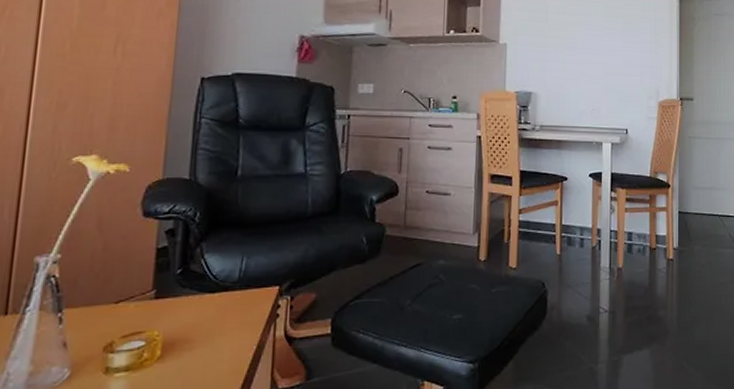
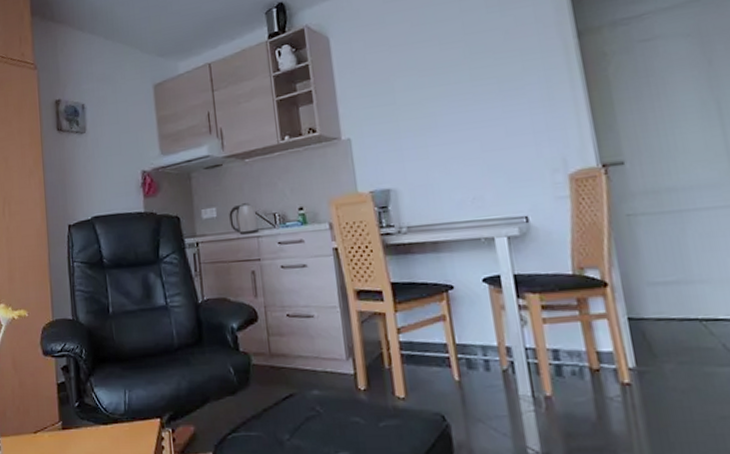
kettle: none [385,84,413,114] -> present [229,203,259,235]

